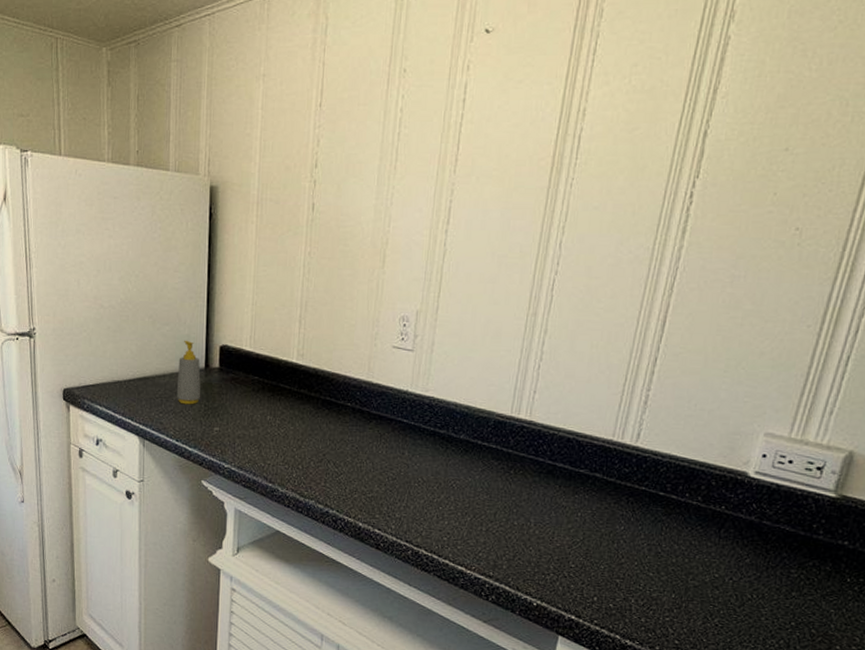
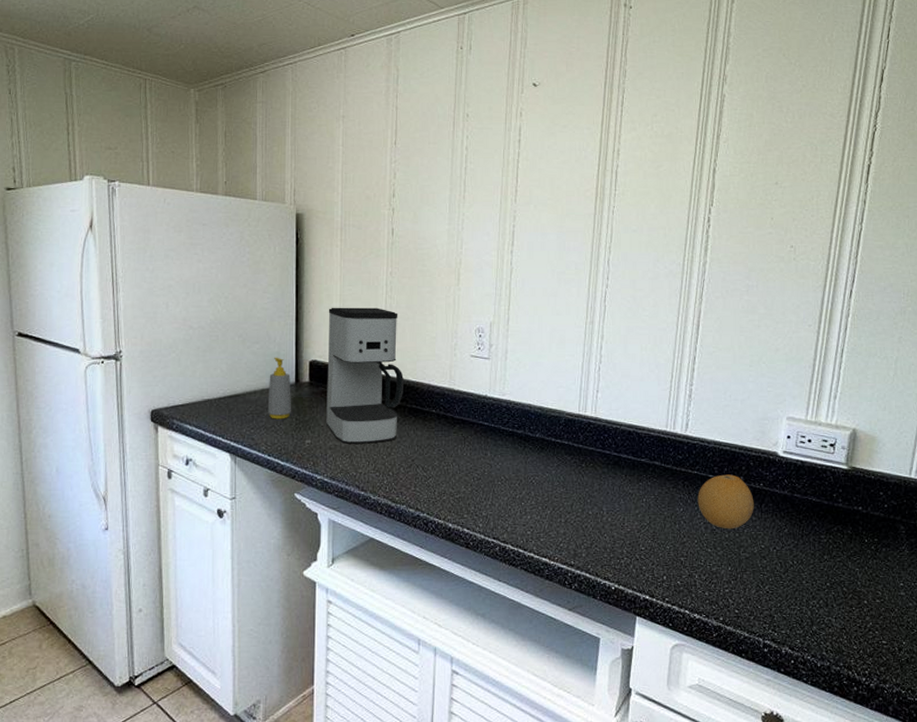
coffee maker: none [235,289,319,435] -> present [326,307,405,444]
fruit: none [642,493,712,553] -> present [698,474,754,528]

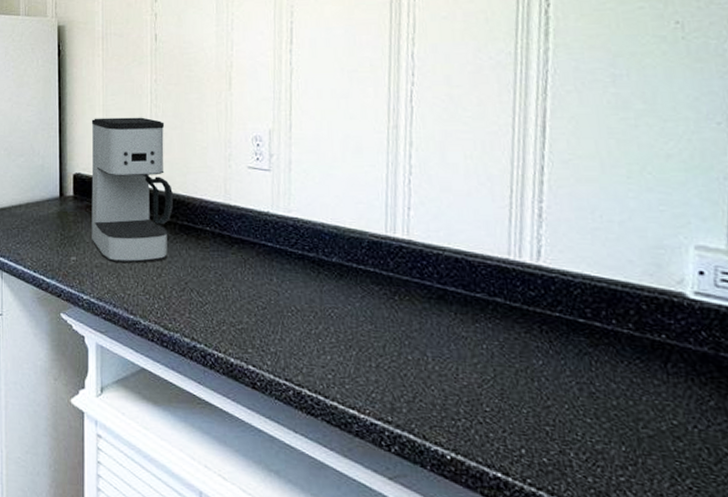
soap bottle: present [267,357,292,419] -> none [32,170,57,234]
fruit: present [698,474,754,528] -> none [563,319,655,394]

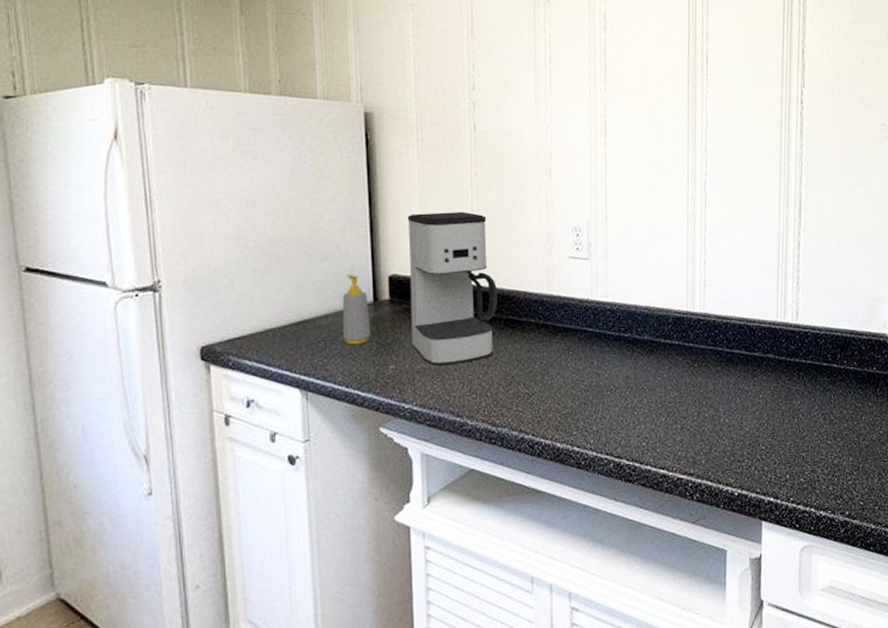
soap bottle: none [32,170,57,234] -> present [342,274,372,345]

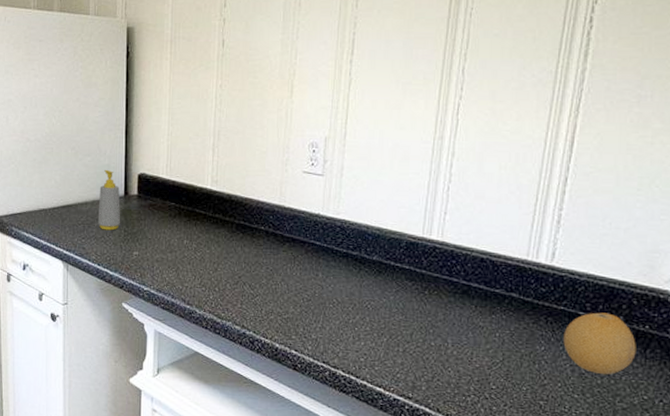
coffee maker: present [407,211,498,366] -> none [154,120,233,259]
fruit: none [813,360,870,418] -> present [563,312,636,374]

